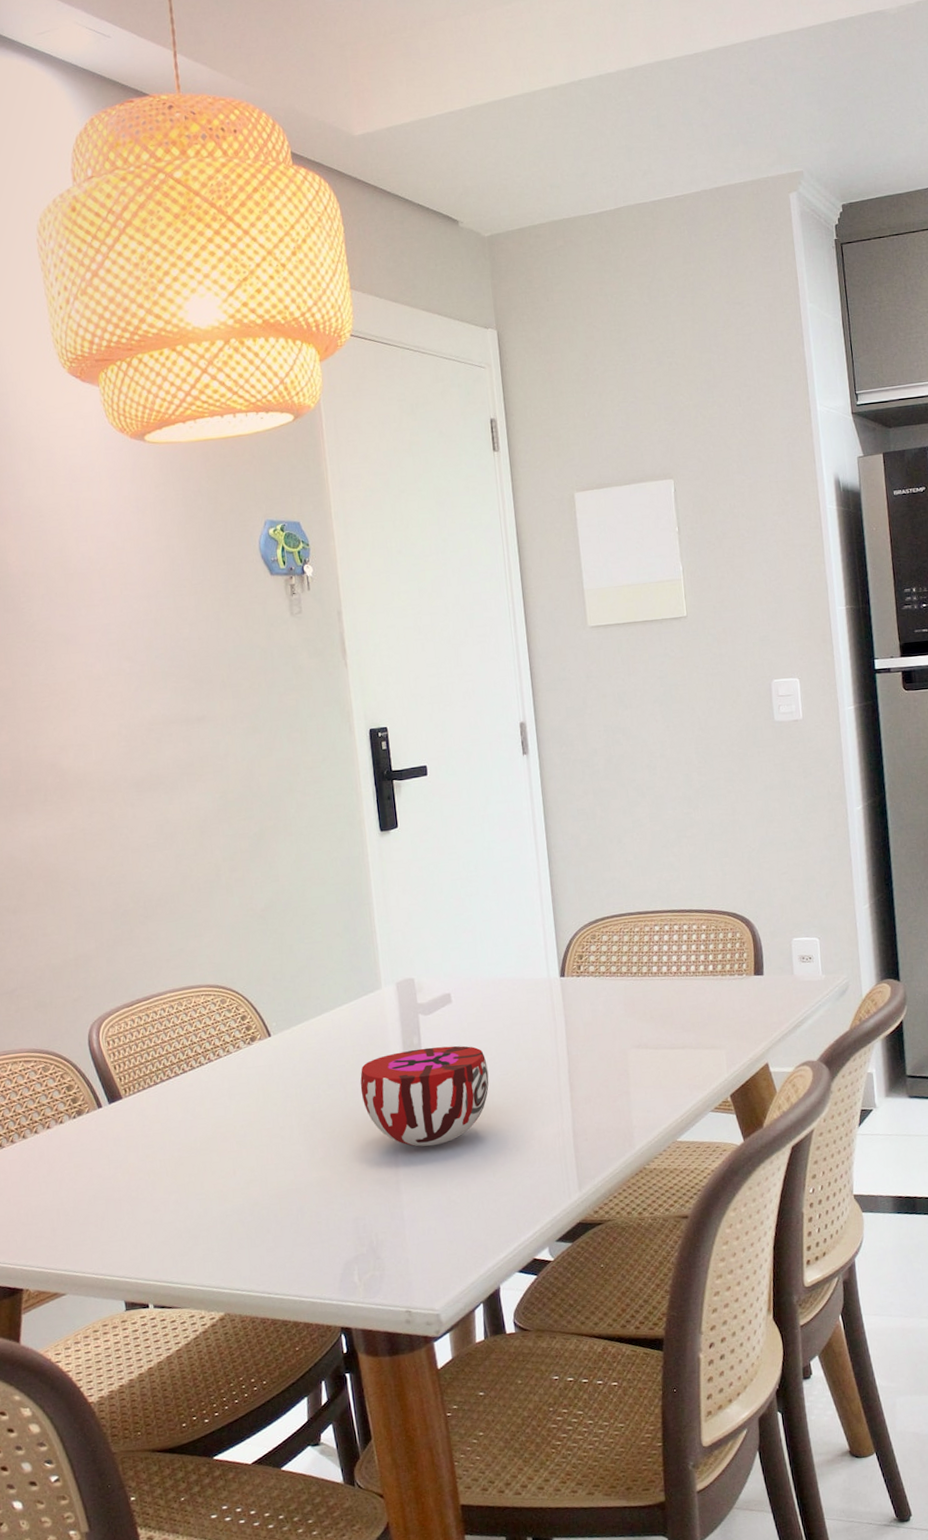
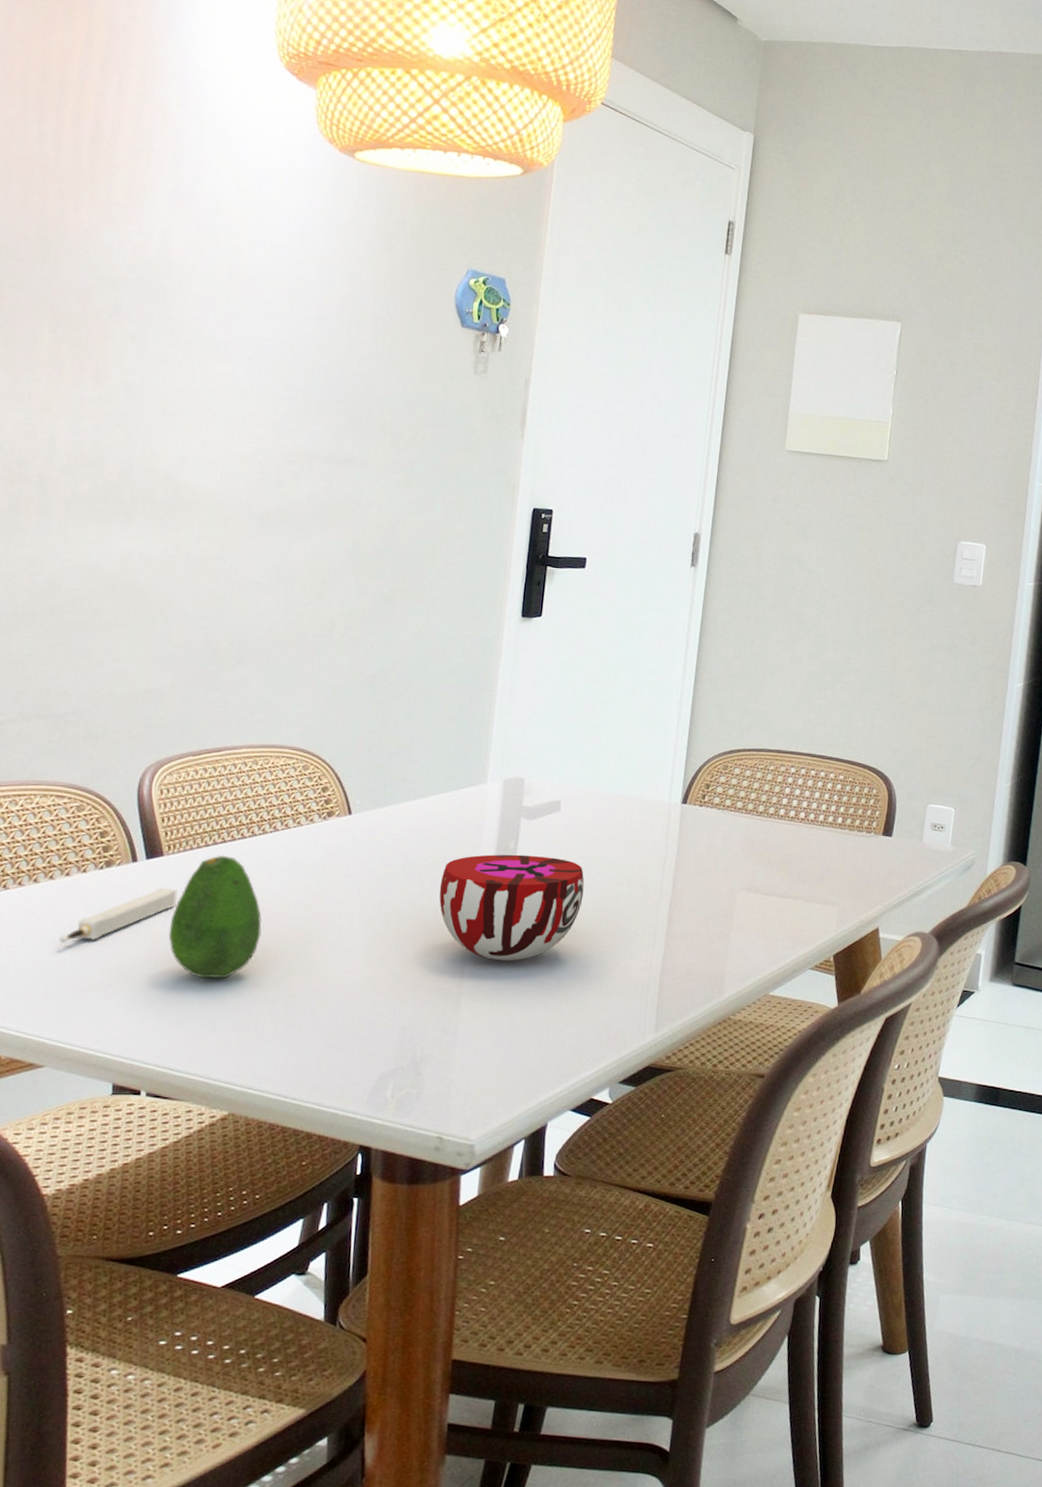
candle: none [53,1126,142,1188] -> present [59,887,178,944]
fruit: none [140,1090,218,1200] -> present [168,855,263,979]

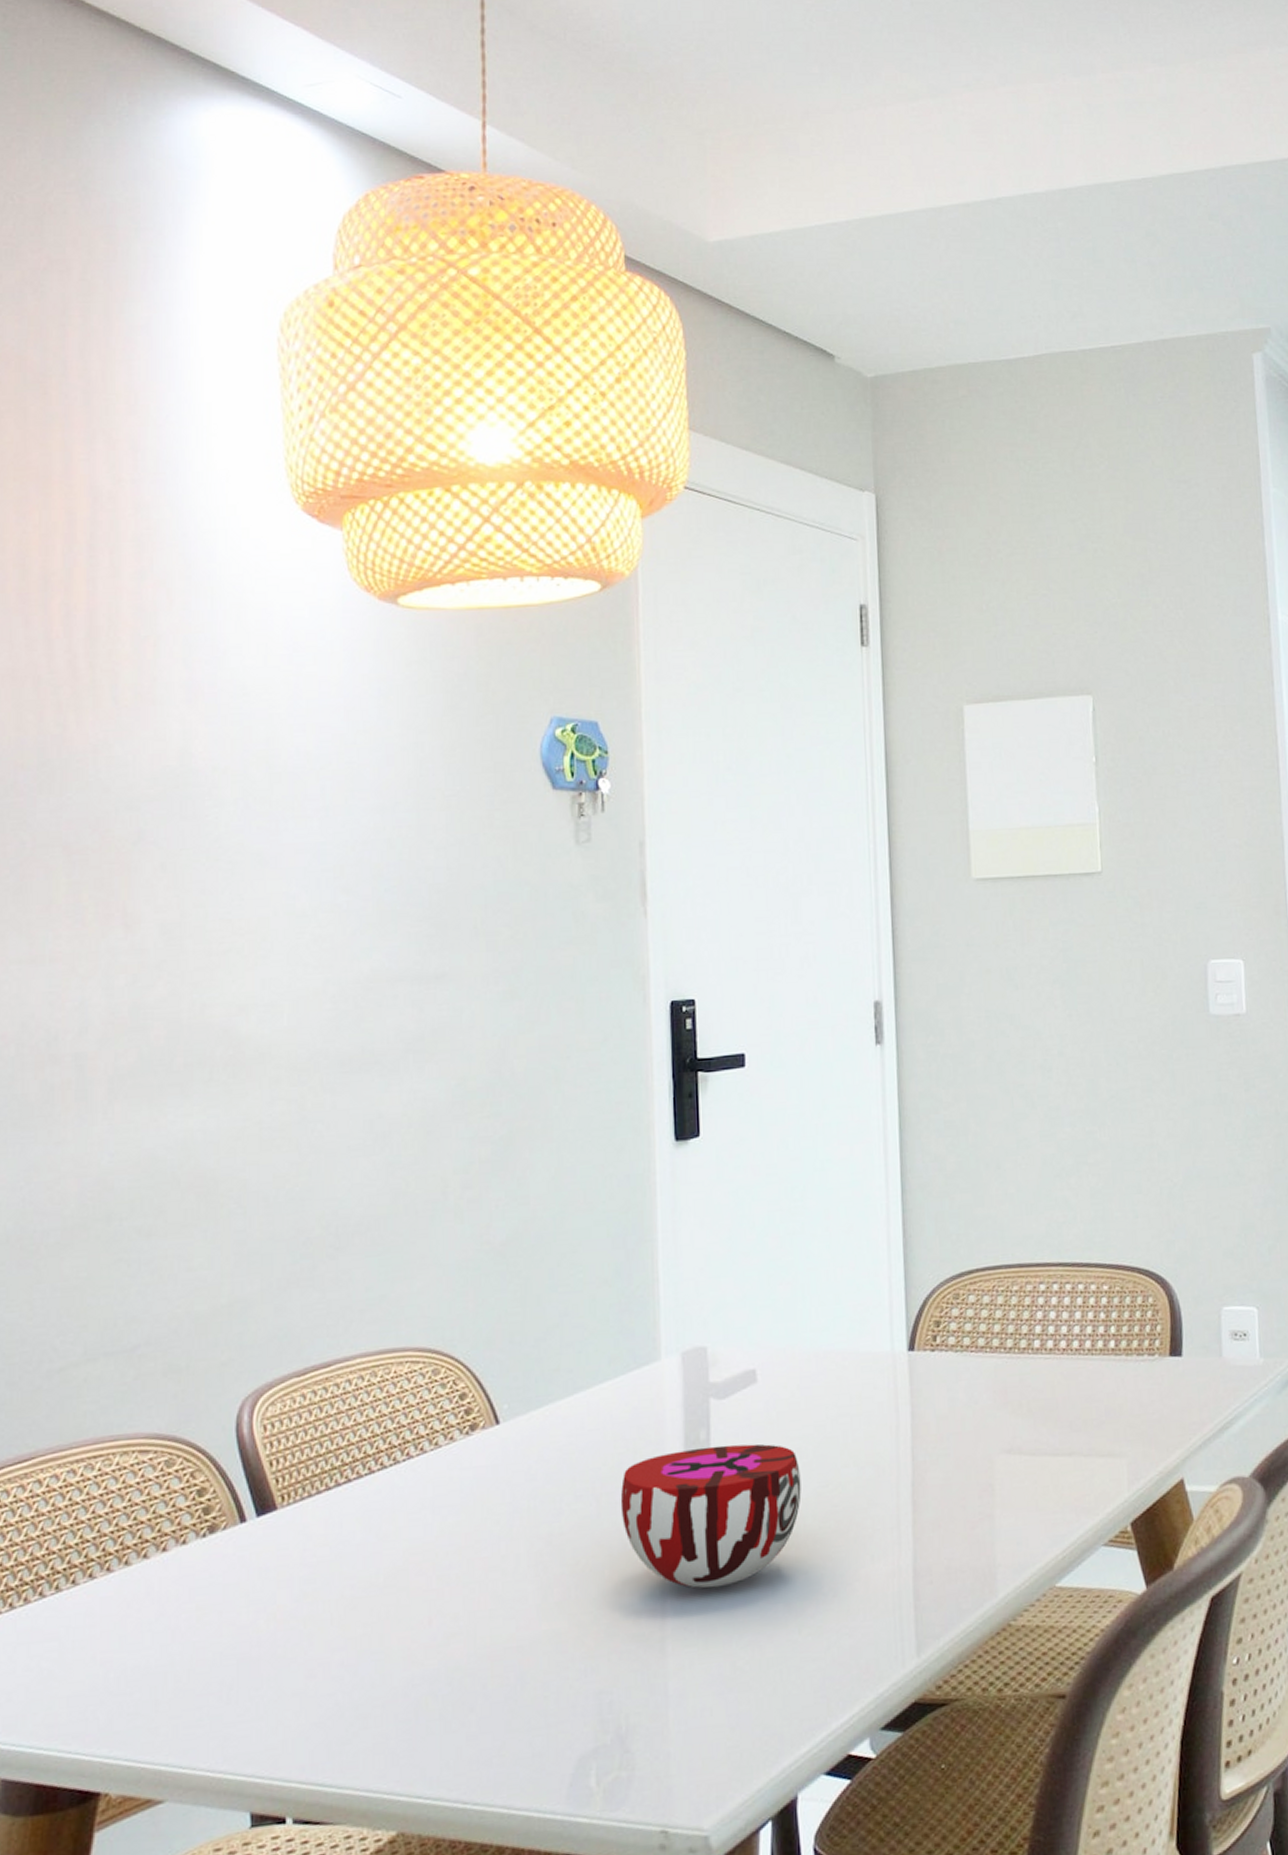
candle: present [59,887,178,944] -> none [163,1549,300,1640]
fruit: present [168,855,263,979] -> none [295,1498,408,1662]

